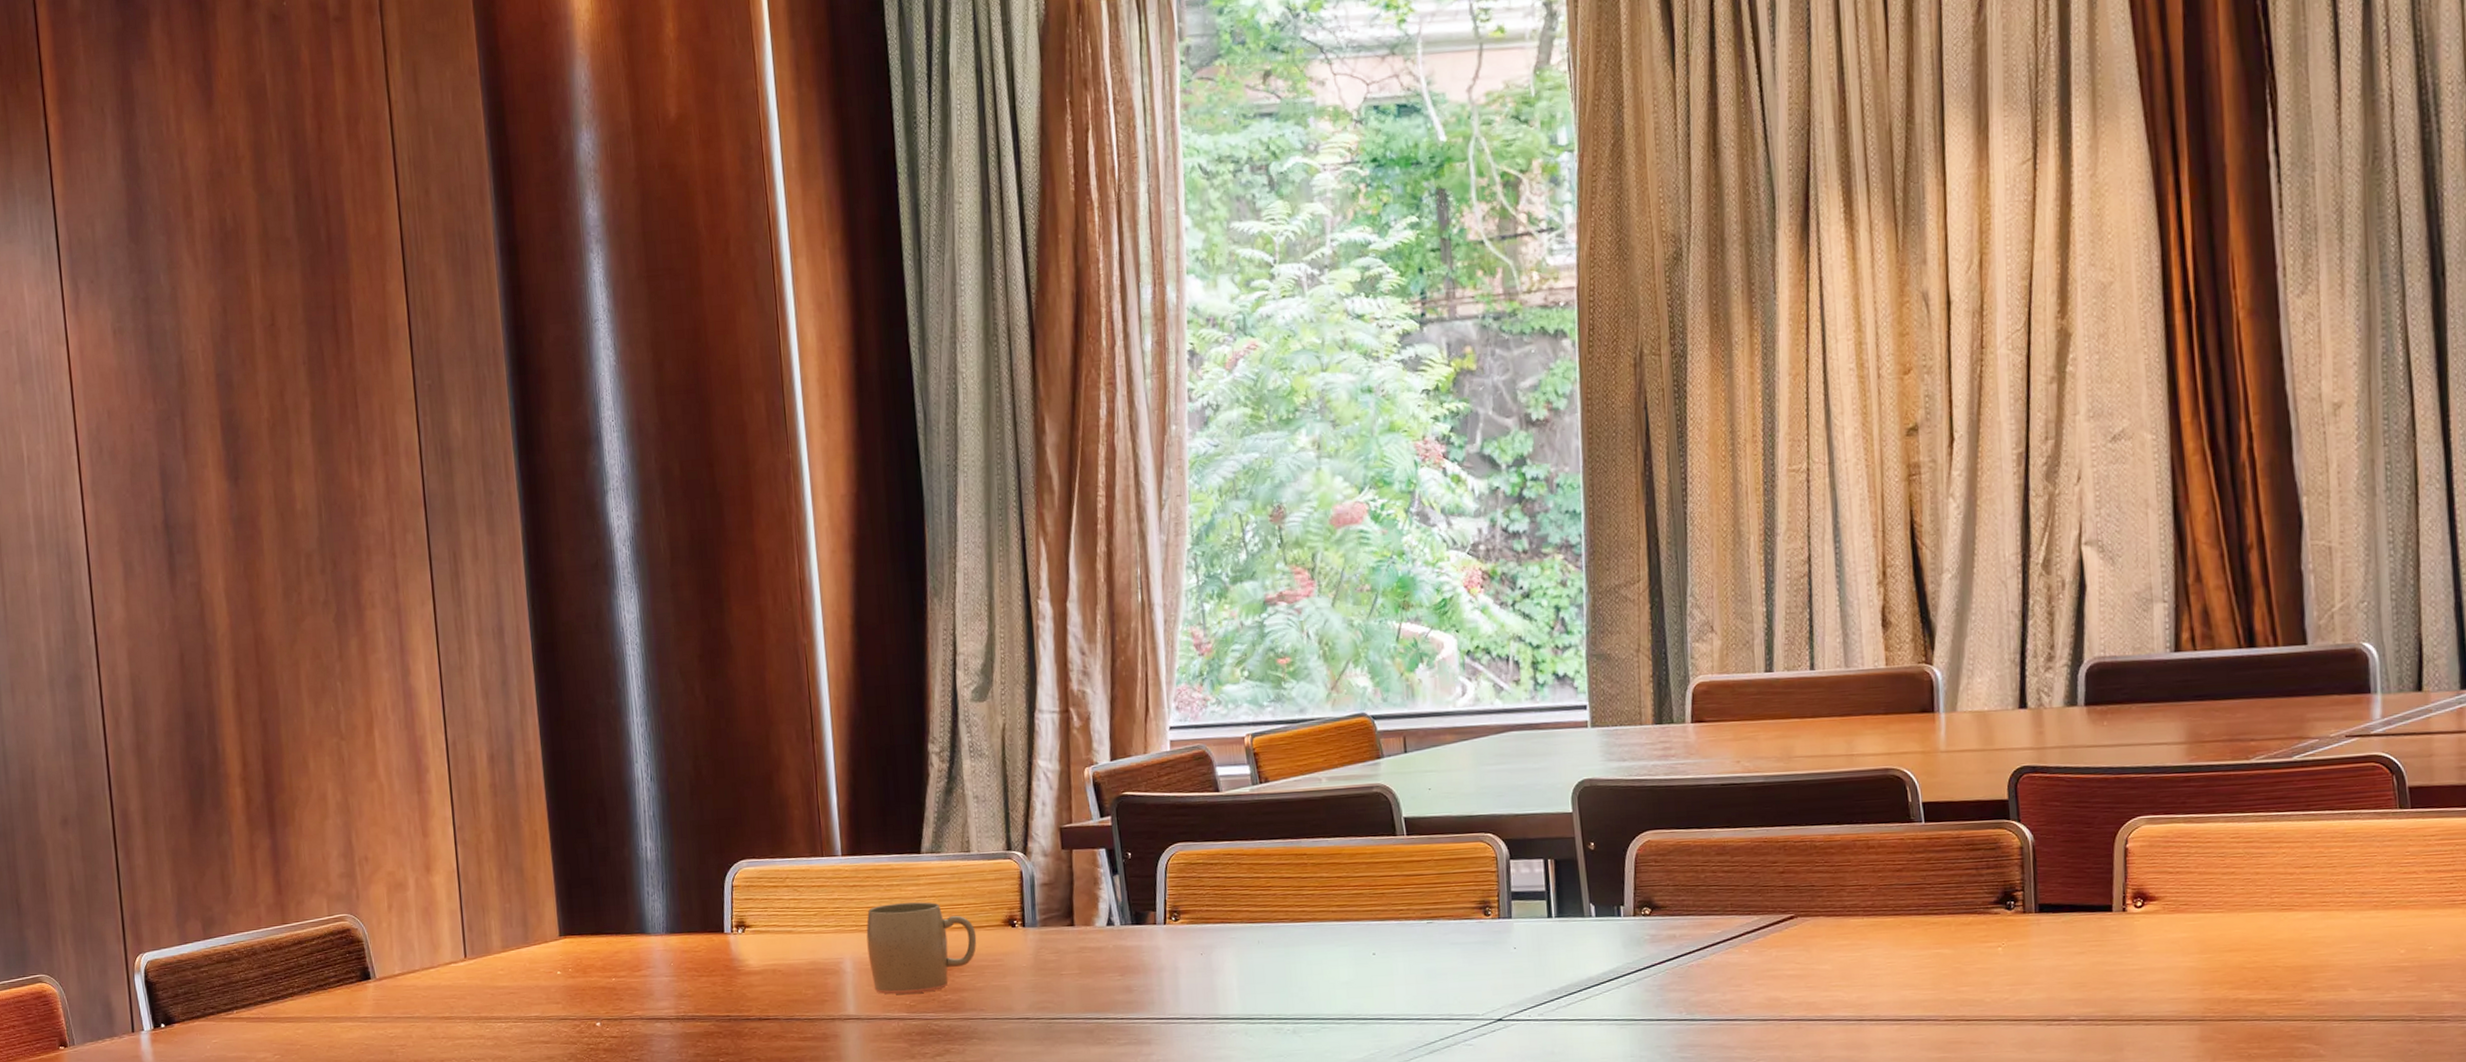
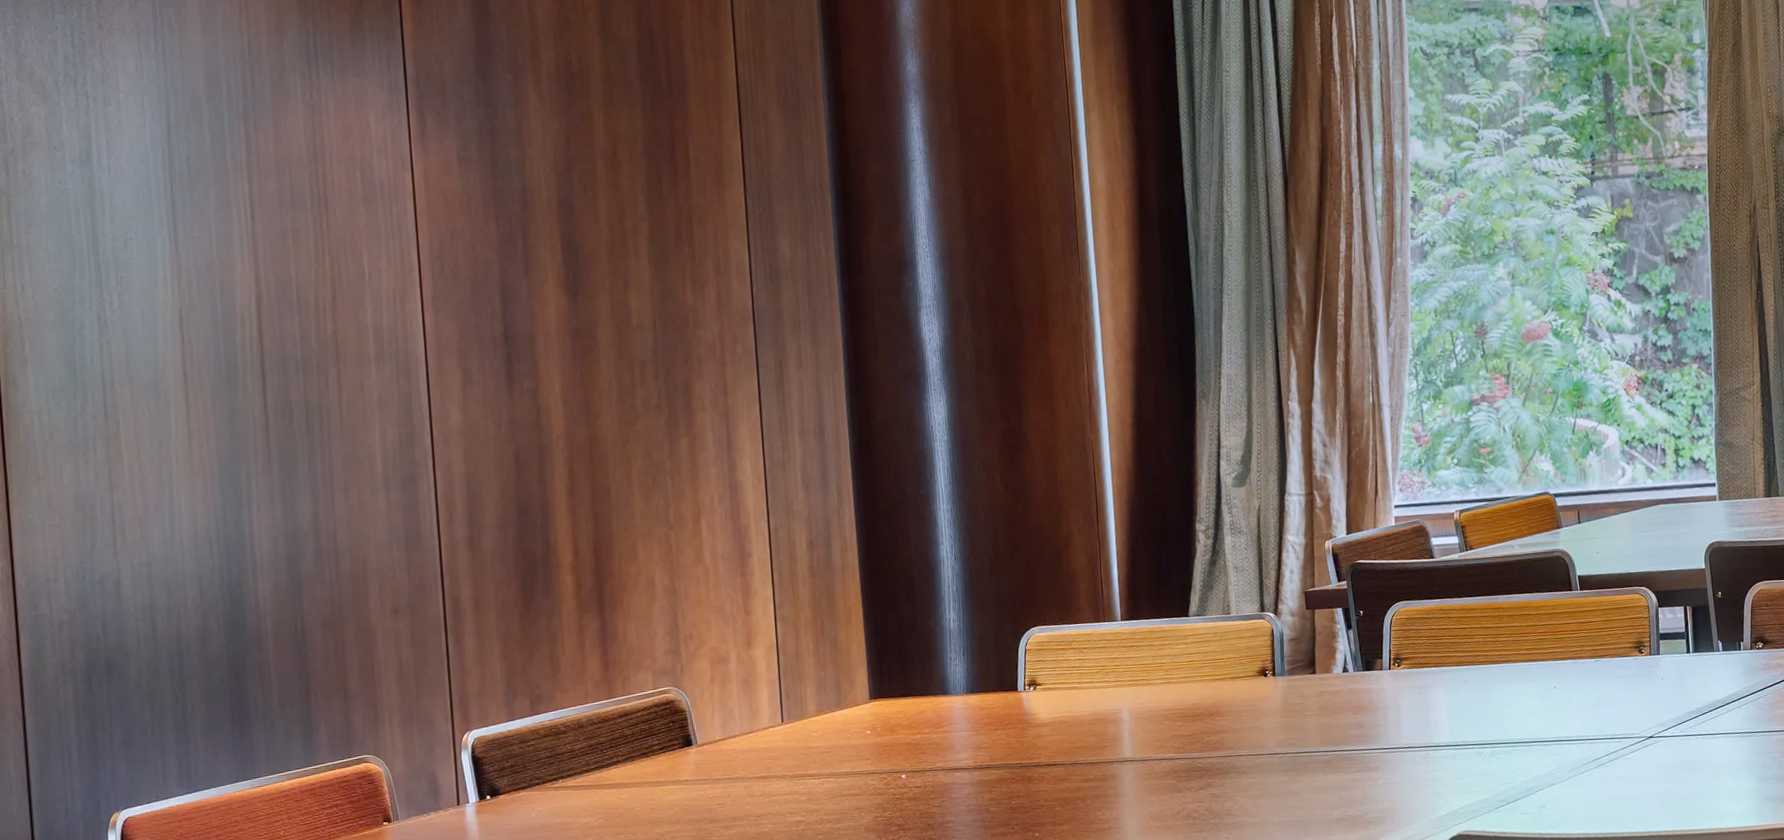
mug: present [866,902,977,995] -> none [1141,658,1235,739]

